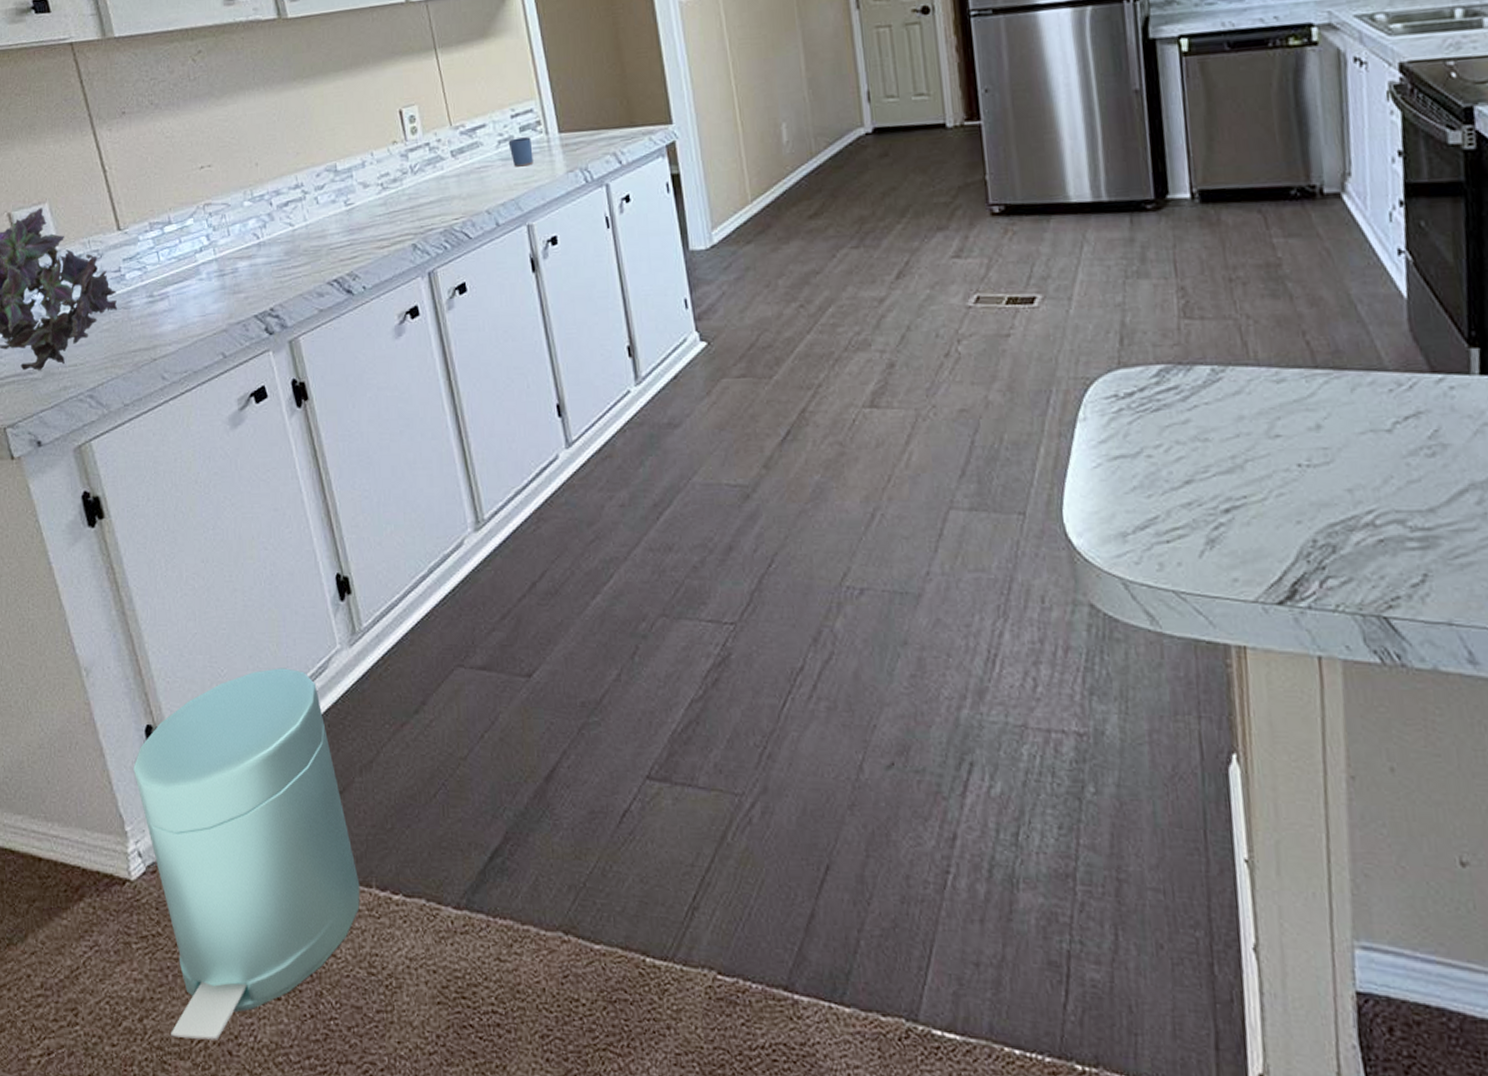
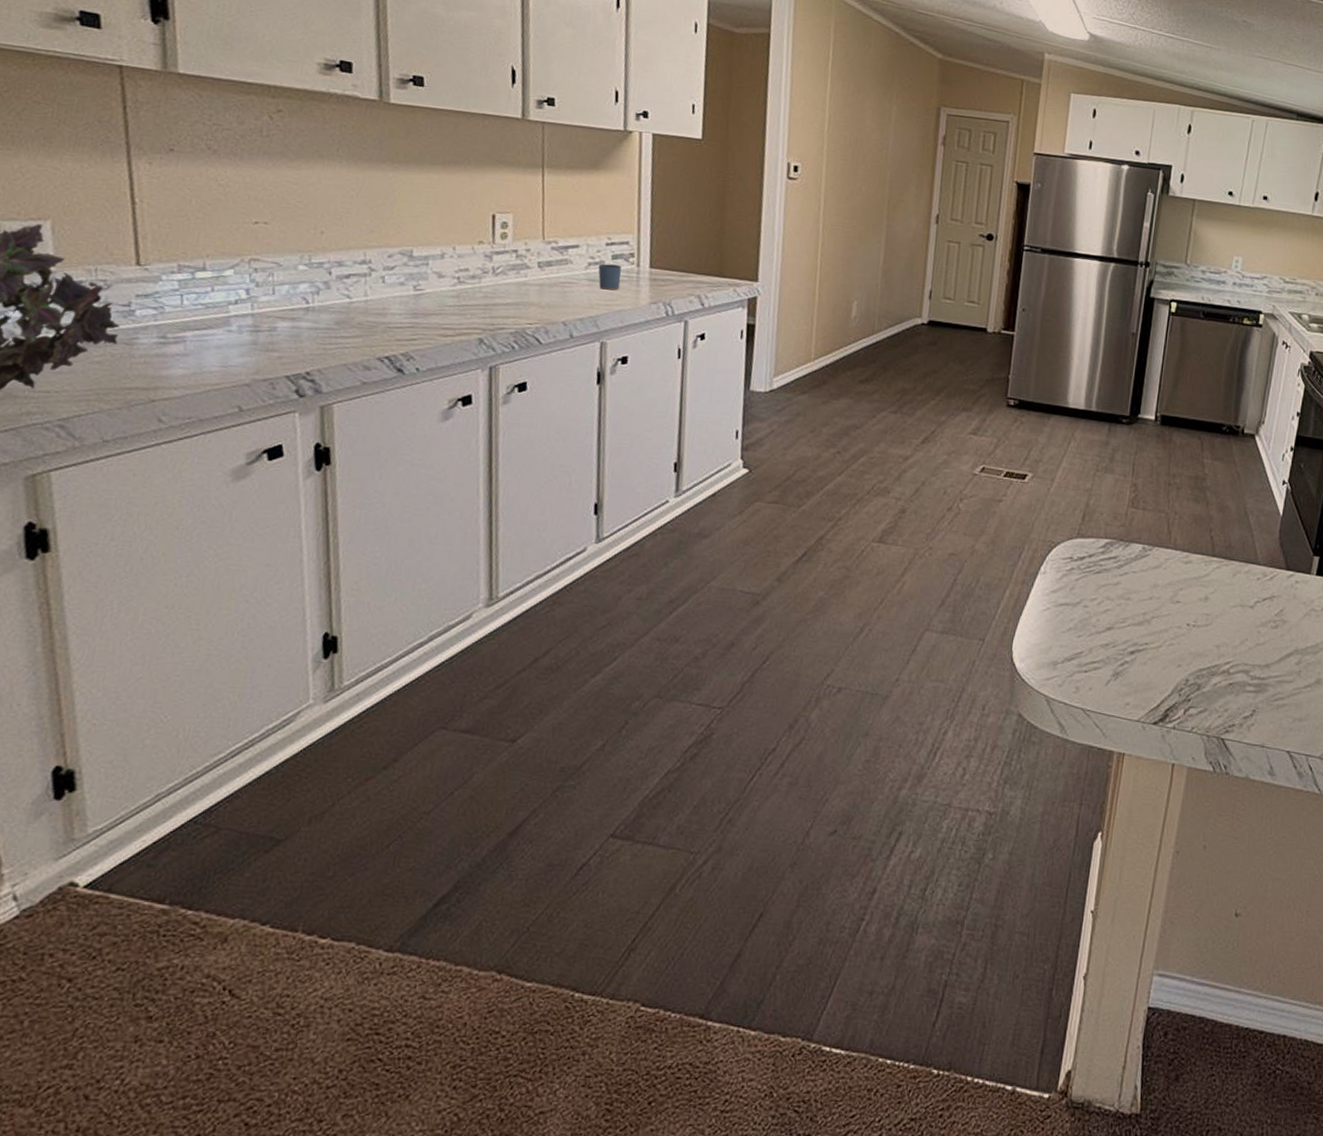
trash can: present [133,668,360,1040] -> none [13,717,284,1085]

